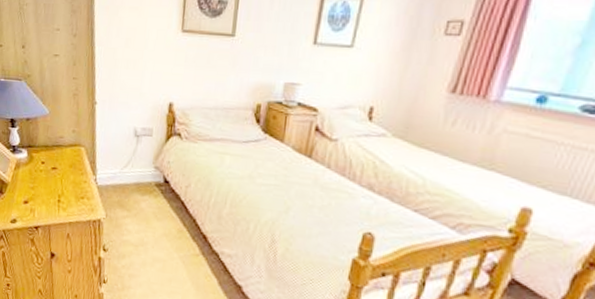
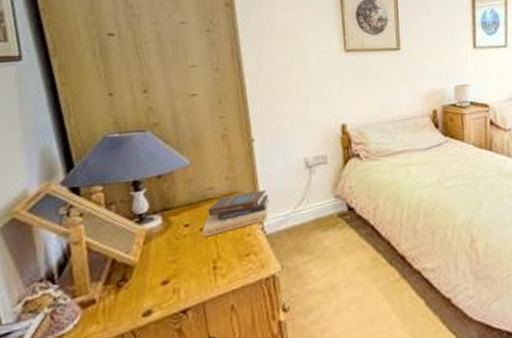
books: none [53,146,103,176] -> present [202,191,269,238]

